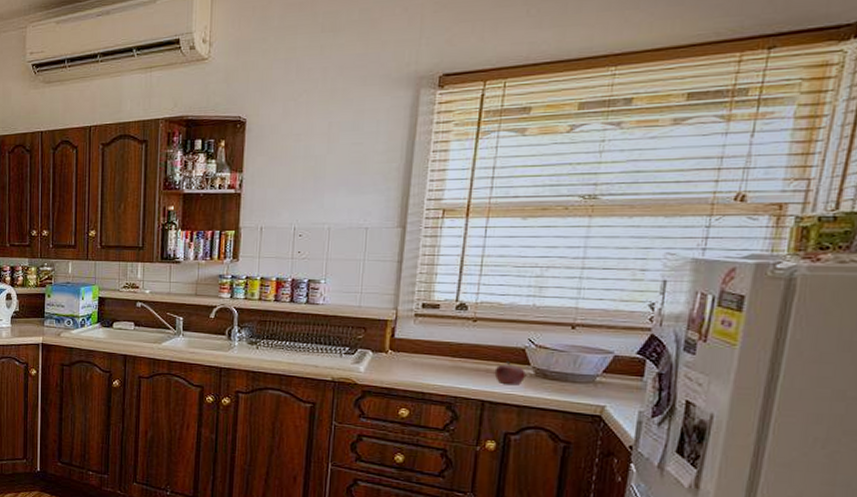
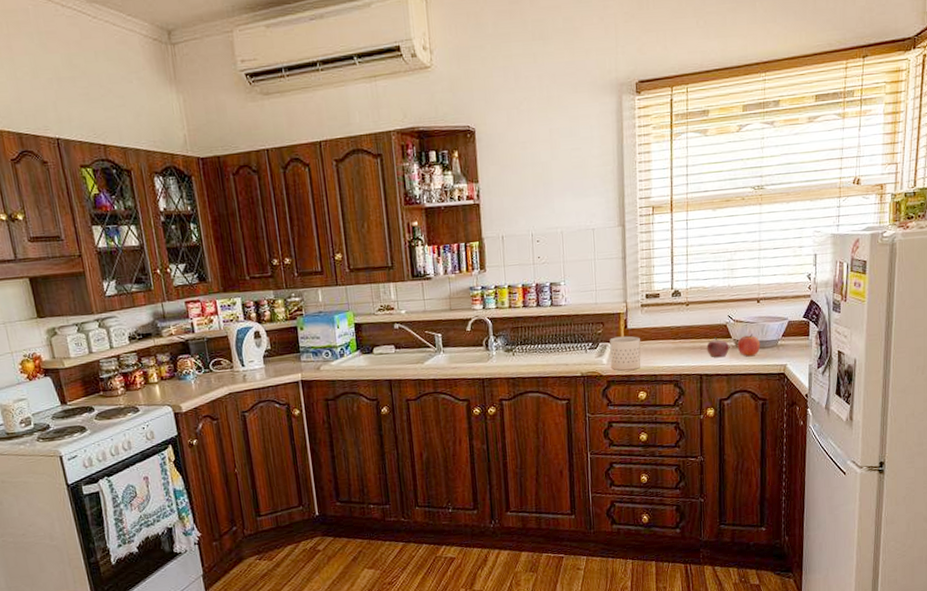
mug: none [368,345,409,383] -> present [610,336,641,371]
fruit: none [537,363,571,389] -> present [737,334,761,356]

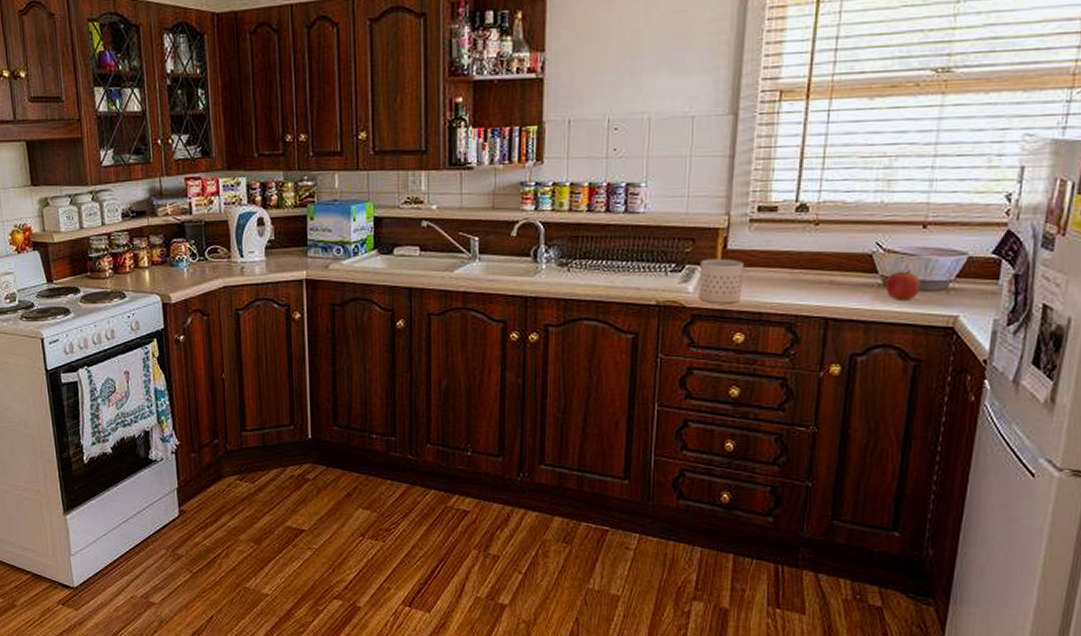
fruit: present [706,336,729,358] -> none [838,269,873,298]

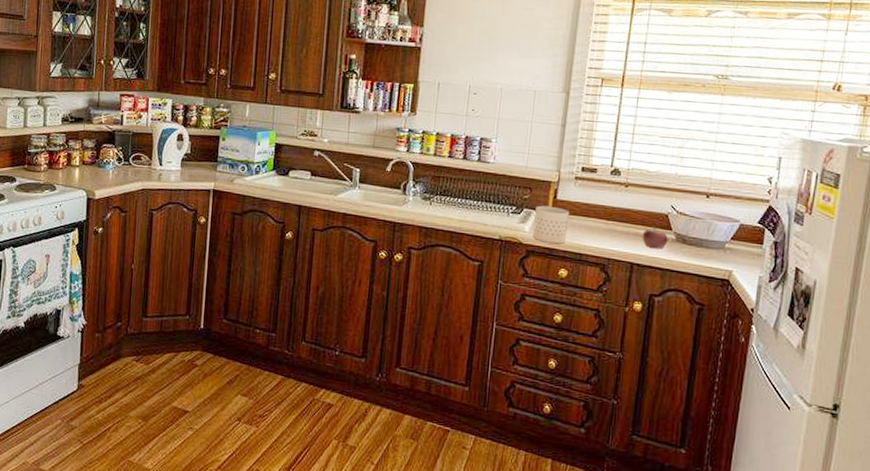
fruit: none [838,269,873,298] -> present [642,225,668,249]
fruit: present [885,270,922,299] -> none [677,230,705,254]

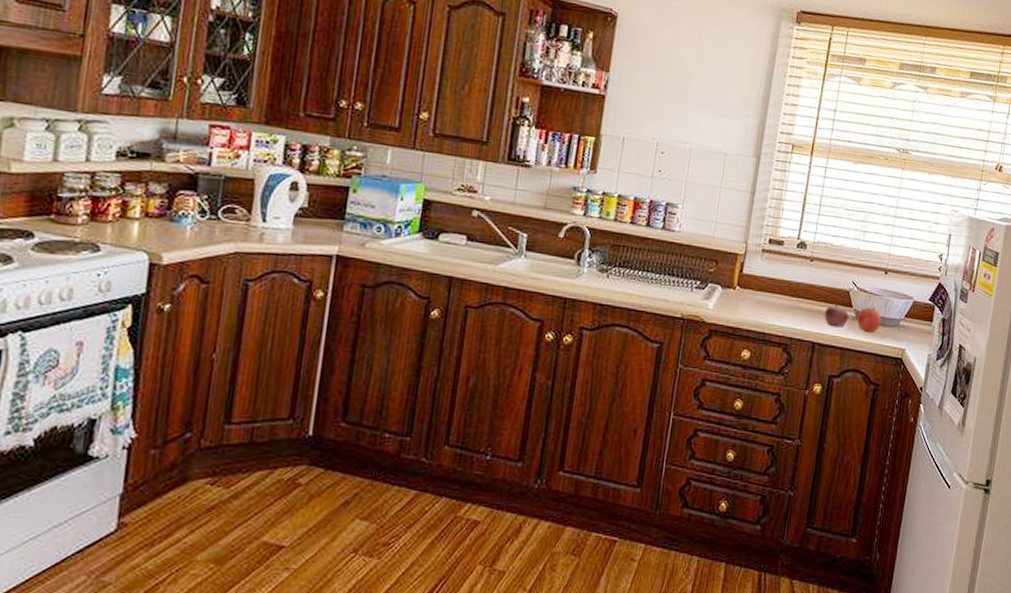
mug: present [532,205,569,244] -> none [716,280,754,322]
fruit: none [677,230,705,254] -> present [857,307,882,332]

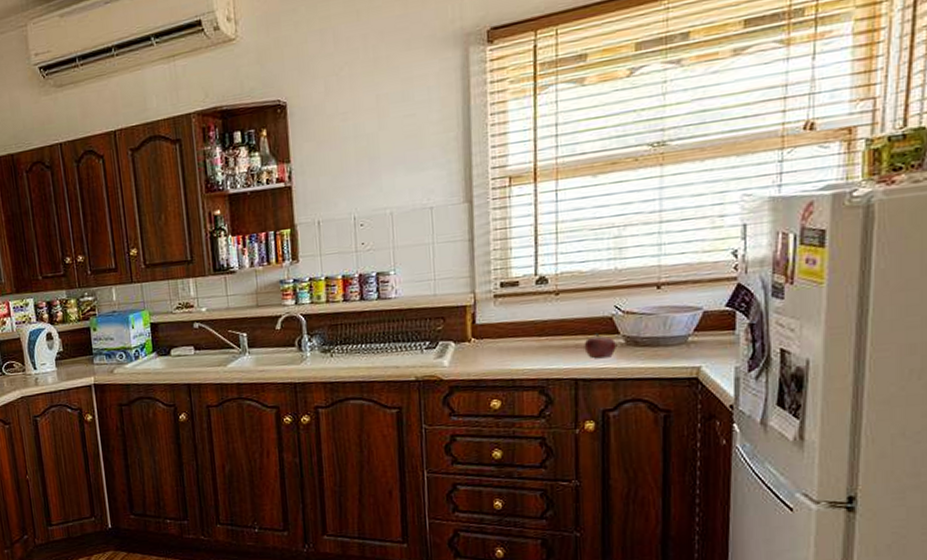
fruit: present [857,307,882,332] -> none [628,328,662,356]

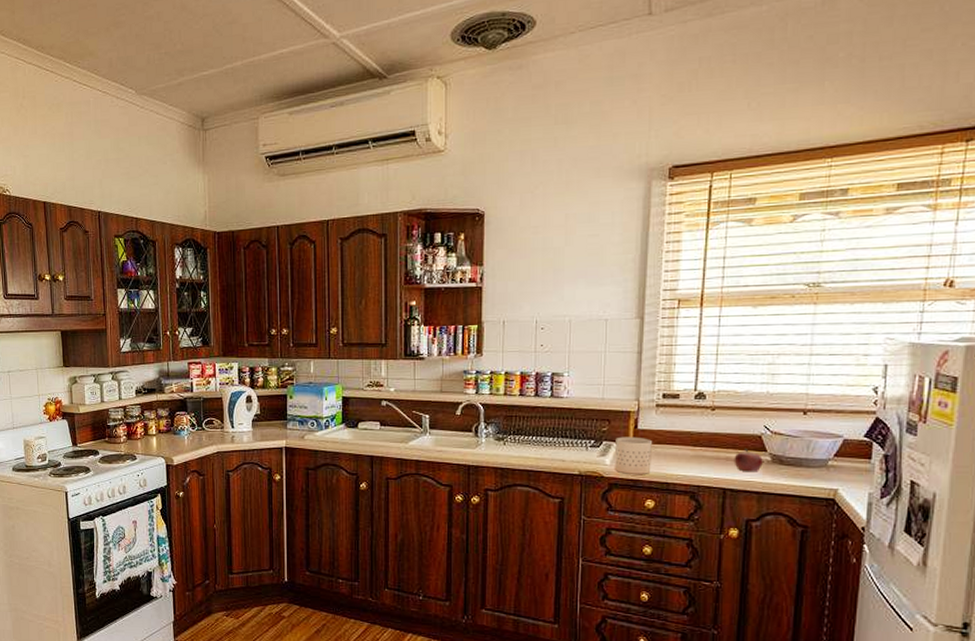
mug: none [452,332,494,375] -> present [614,436,652,474]

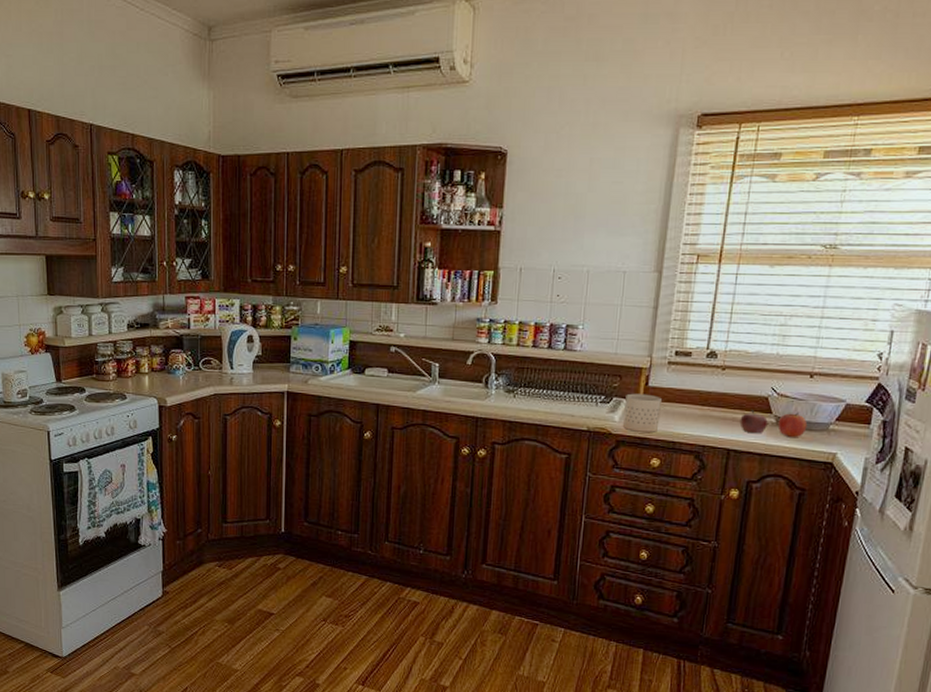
fruit: none [773,449,805,474] -> present [777,412,808,437]

